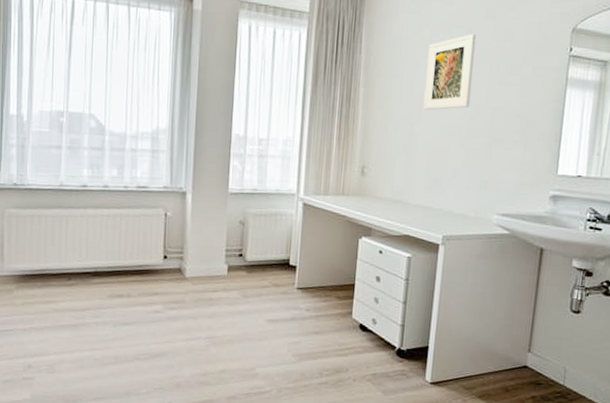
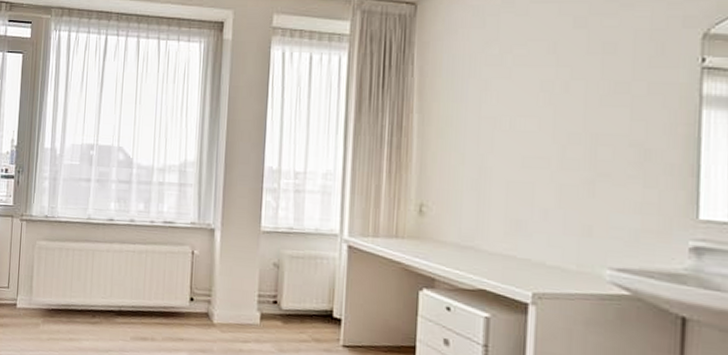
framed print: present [423,33,476,110] -> none [496,46,562,139]

